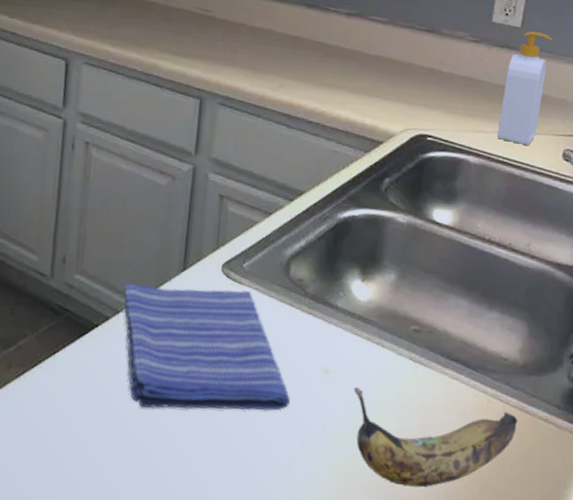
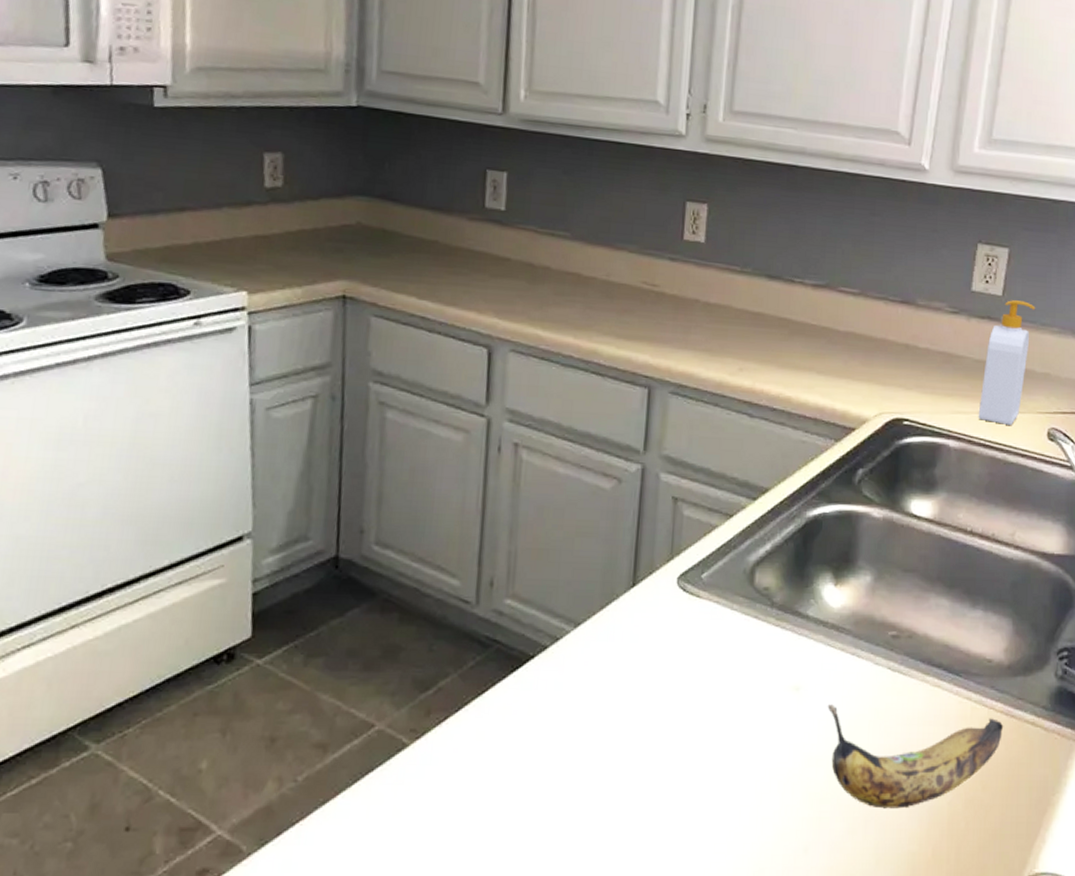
dish towel: present [124,282,290,411] -> none [564,604,757,748]

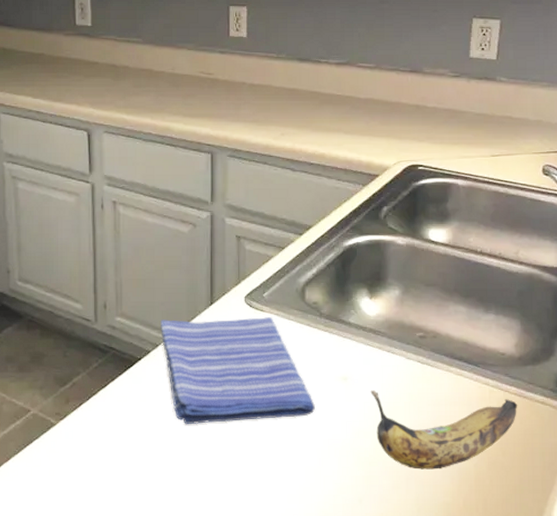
dish towel: none [564,604,757,748] -> present [161,317,315,425]
soap bottle: present [978,300,1036,425] -> none [481,62,527,165]

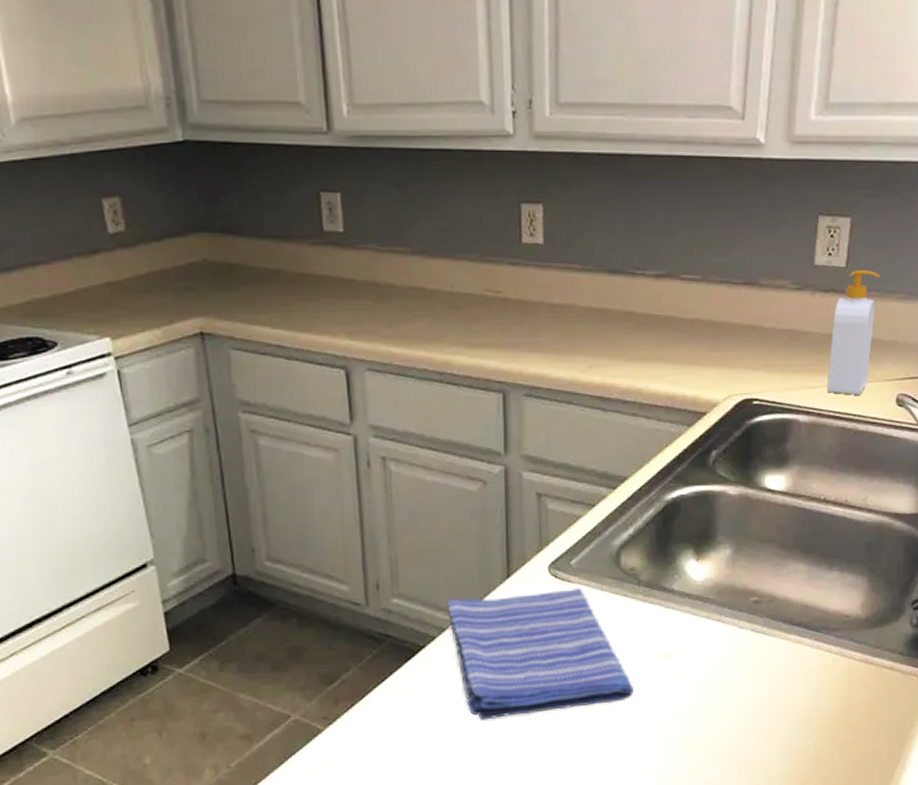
banana: present [370,390,518,470] -> none [697,666,863,752]
soap bottle: none [481,62,527,165] -> present [826,270,881,395]

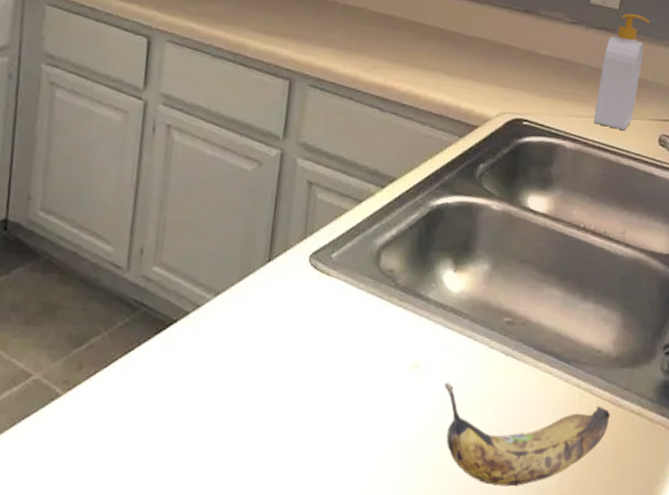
dish towel: present [447,588,634,721] -> none [205,274,378,409]
banana: none [697,666,863,752] -> present [444,383,611,487]

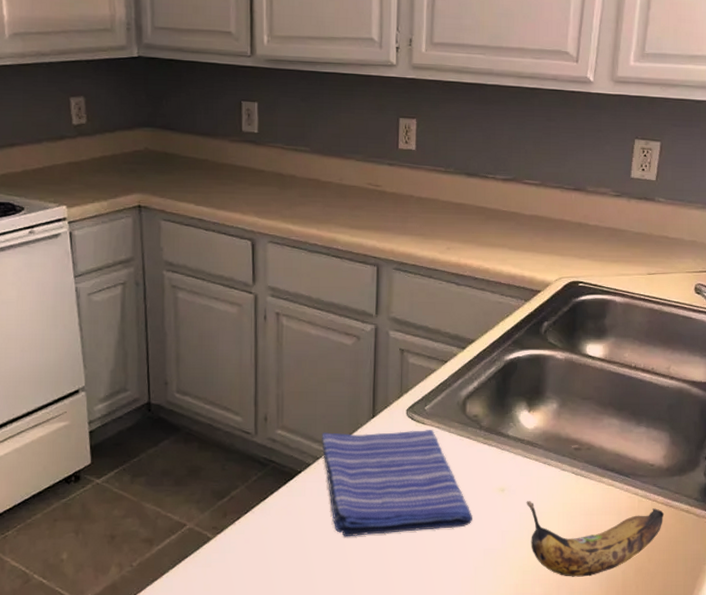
dish towel: none [205,274,378,409] -> present [322,430,472,537]
soap bottle: present [593,13,651,130] -> none [638,183,684,283]

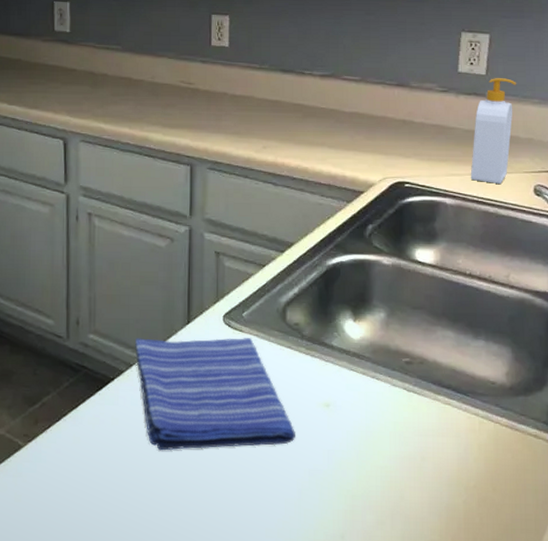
banana: present [526,501,664,577] -> none [353,418,509,505]
soap bottle: none [638,183,684,283] -> present [470,78,517,184]

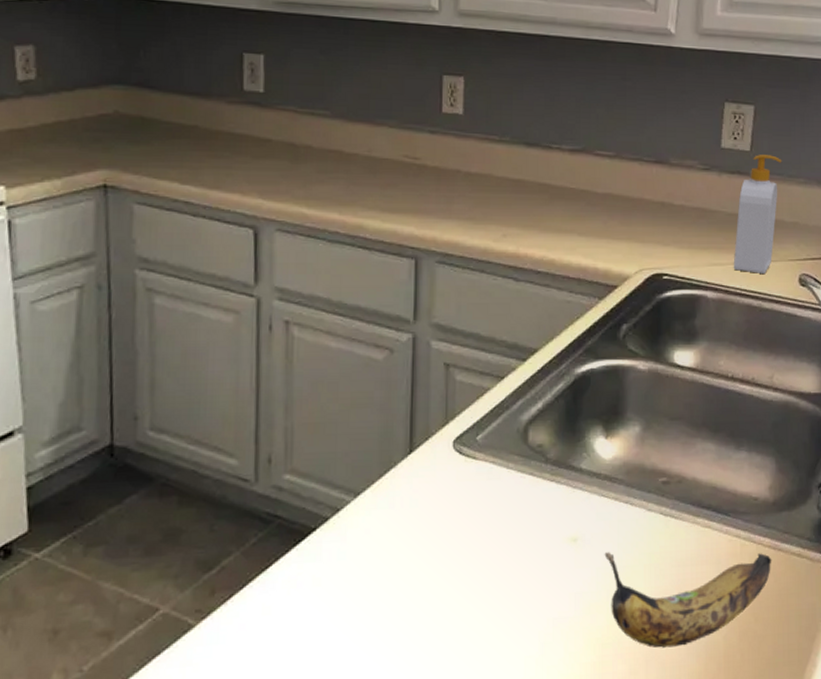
dish towel: present [135,338,295,451] -> none [343,466,537,614]
banana: none [353,418,509,505] -> present [604,552,772,648]

